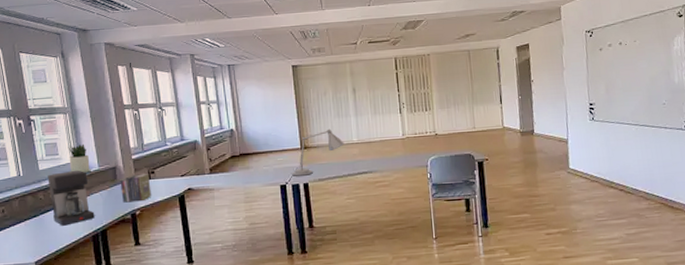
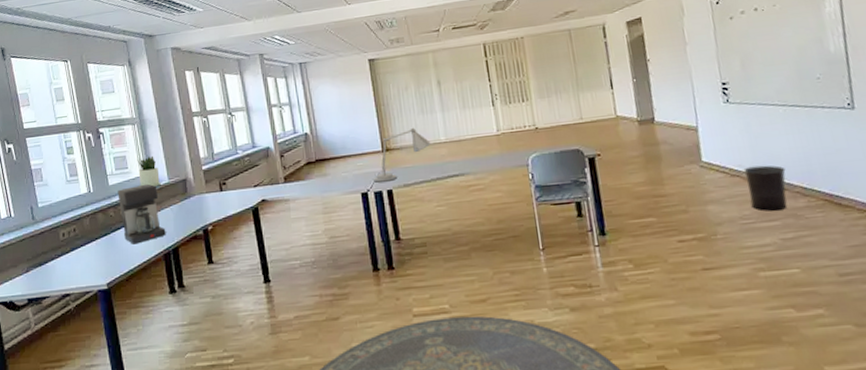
books: present [120,174,152,203] -> none [190,185,224,218]
waste bin: none [601,173,634,211] -> present [743,165,787,211]

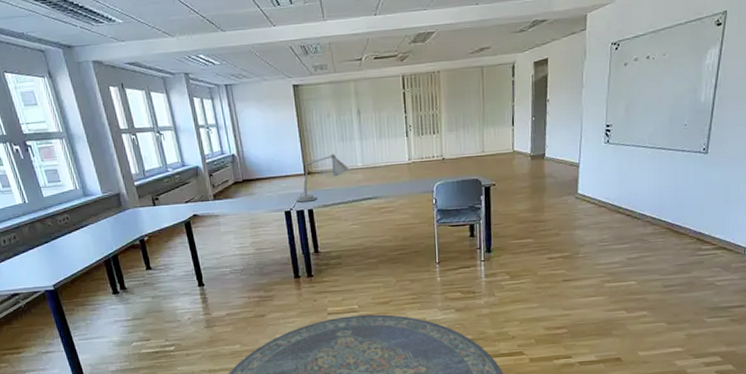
coffee maker: present [118,183,166,244] -> none [53,196,105,252]
planter: present [137,155,162,187] -> none [69,170,96,200]
waste bin: present [743,165,787,211] -> none [610,198,642,236]

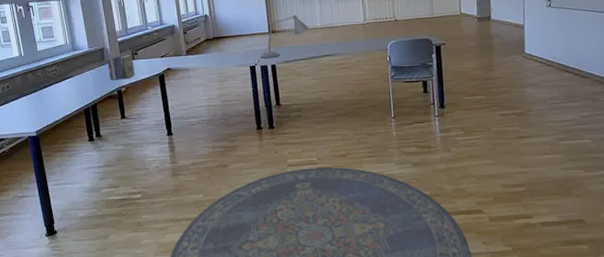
books: none [125,200,159,229] -> present [107,55,136,81]

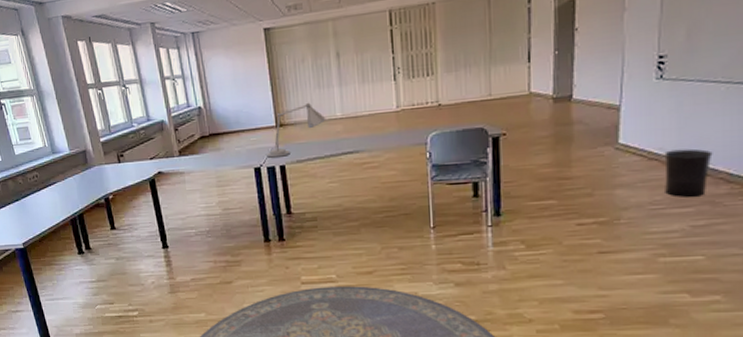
books: present [107,55,136,81] -> none [91,157,123,187]
waste bin: none [557,58,589,94] -> present [664,148,713,197]

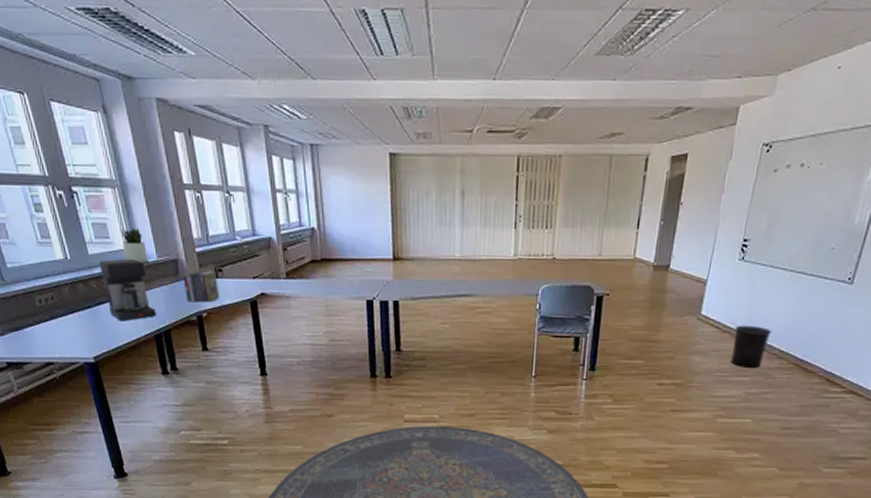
coffee maker: none [24,154,71,210] -> present [99,258,156,321]
planter: none [39,127,64,157] -> present [120,227,150,263]
books: none [91,157,123,187] -> present [182,271,220,303]
desk lamp: present [267,102,326,158] -> none [381,238,445,292]

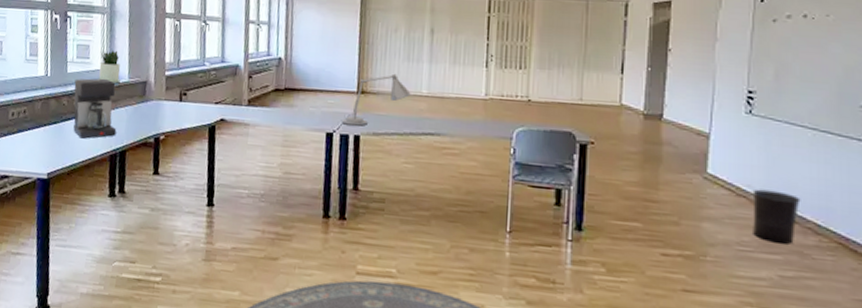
books: present [182,271,220,303] -> none [147,93,181,125]
desk lamp: none [381,238,445,292] -> present [342,73,411,126]

